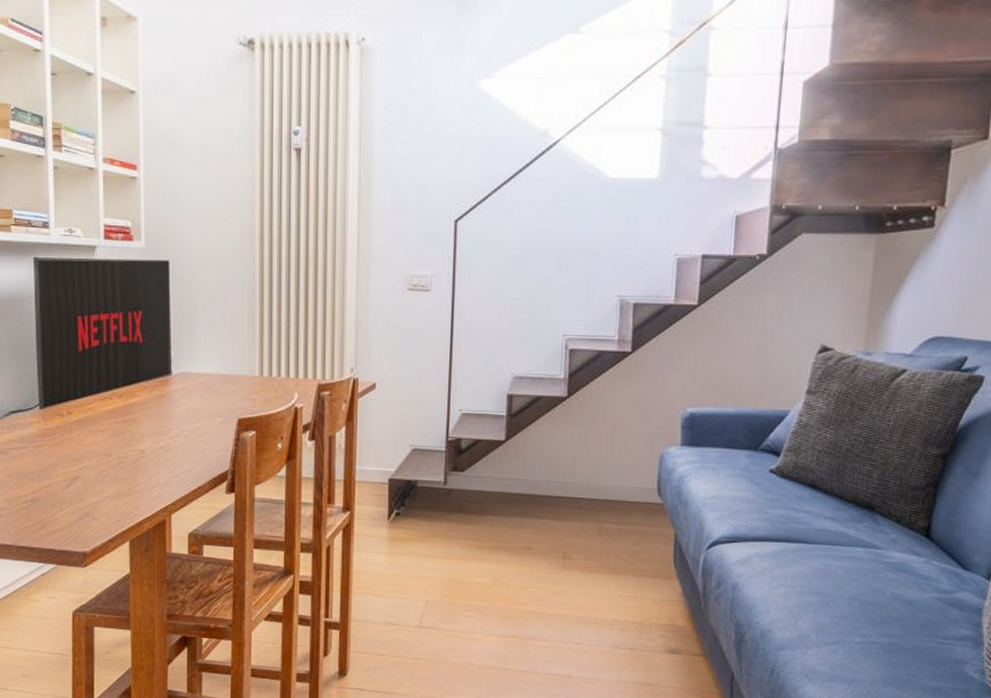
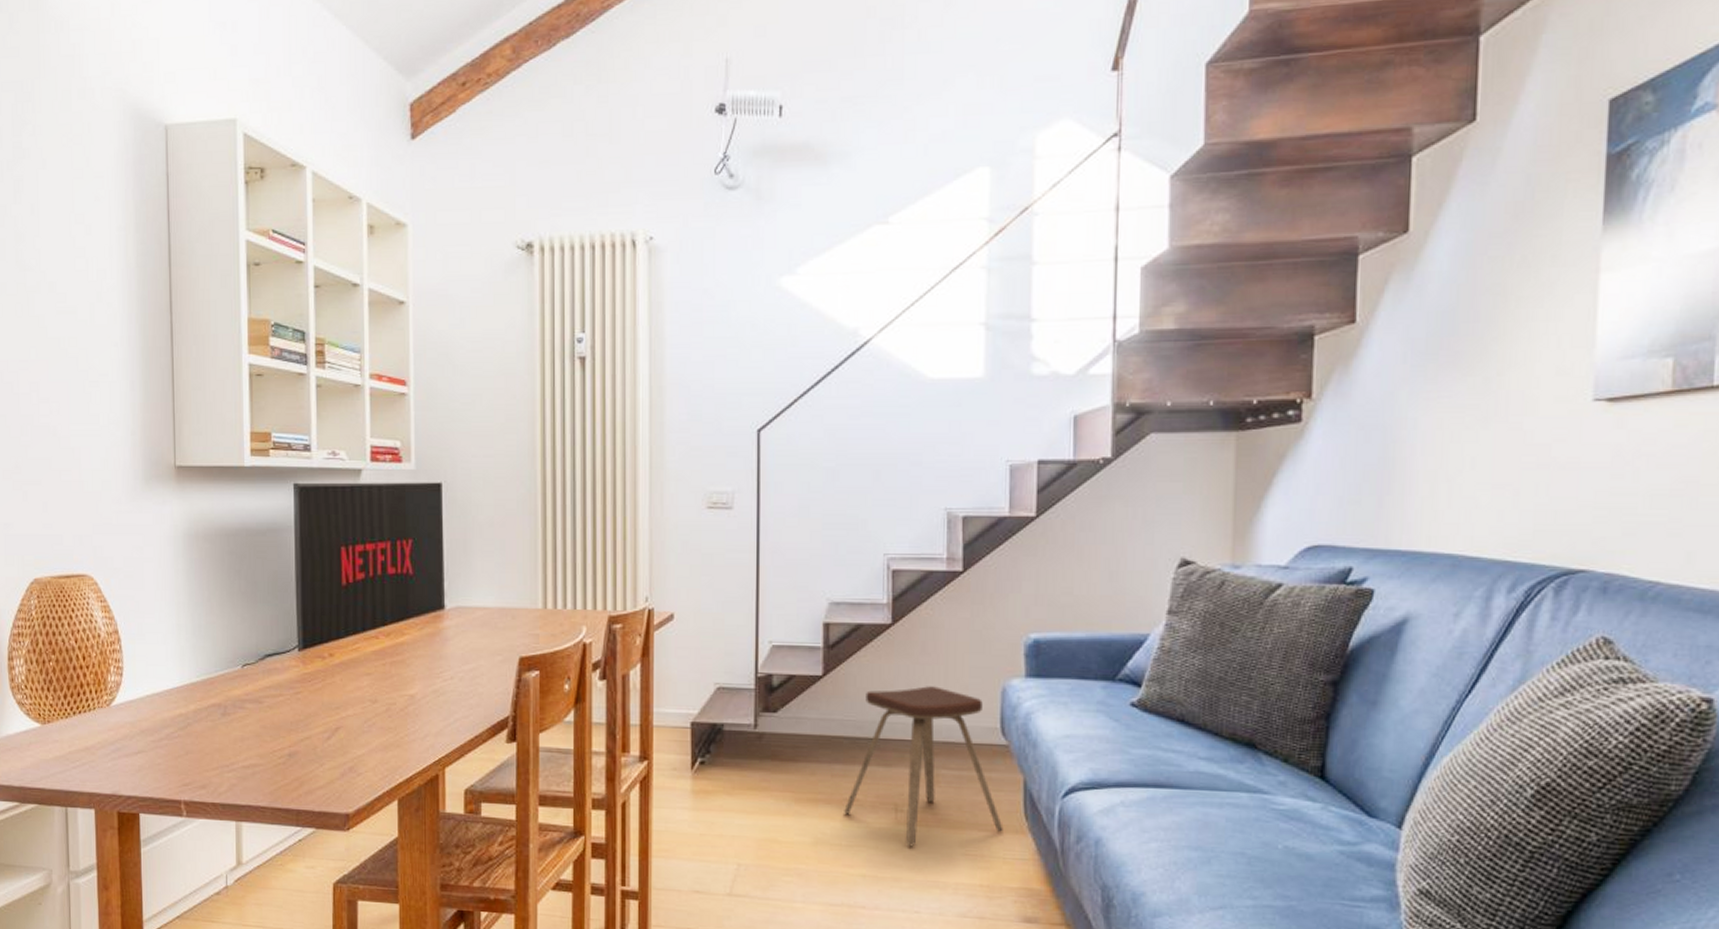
music stool: none [519,451,655,589] -> present [844,686,1003,847]

